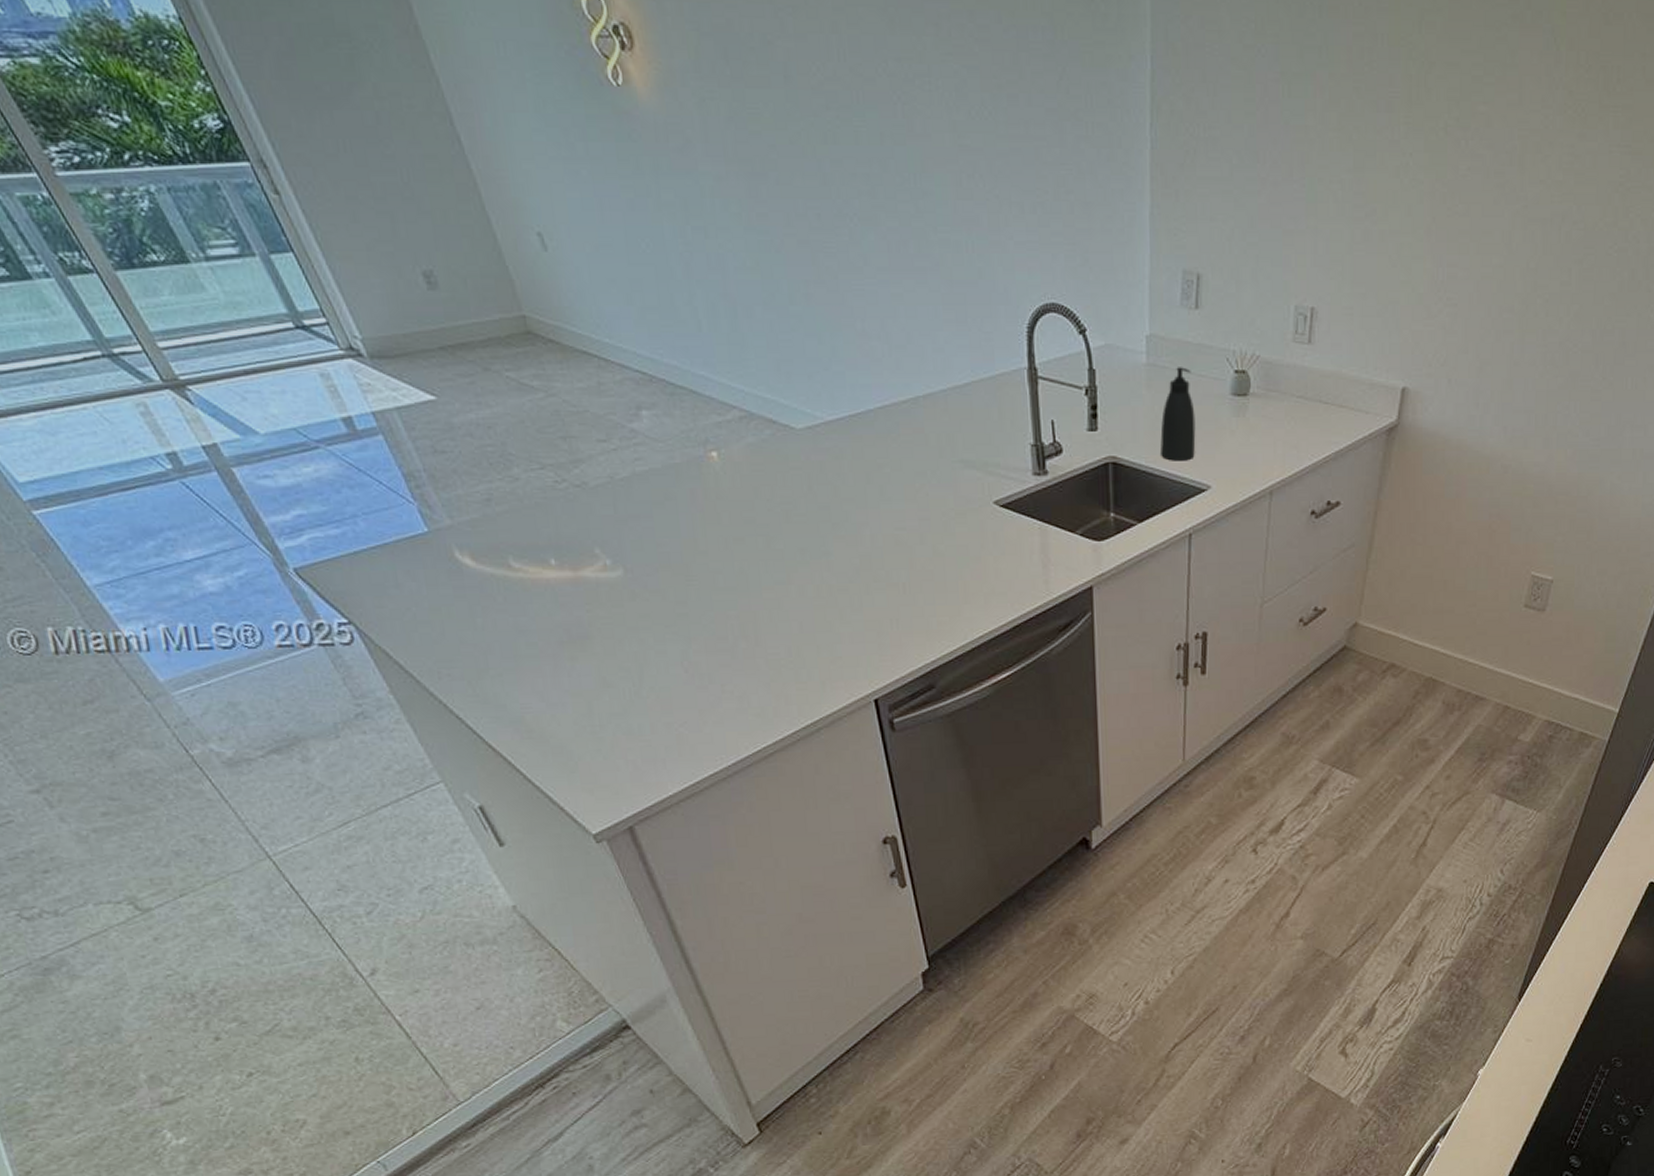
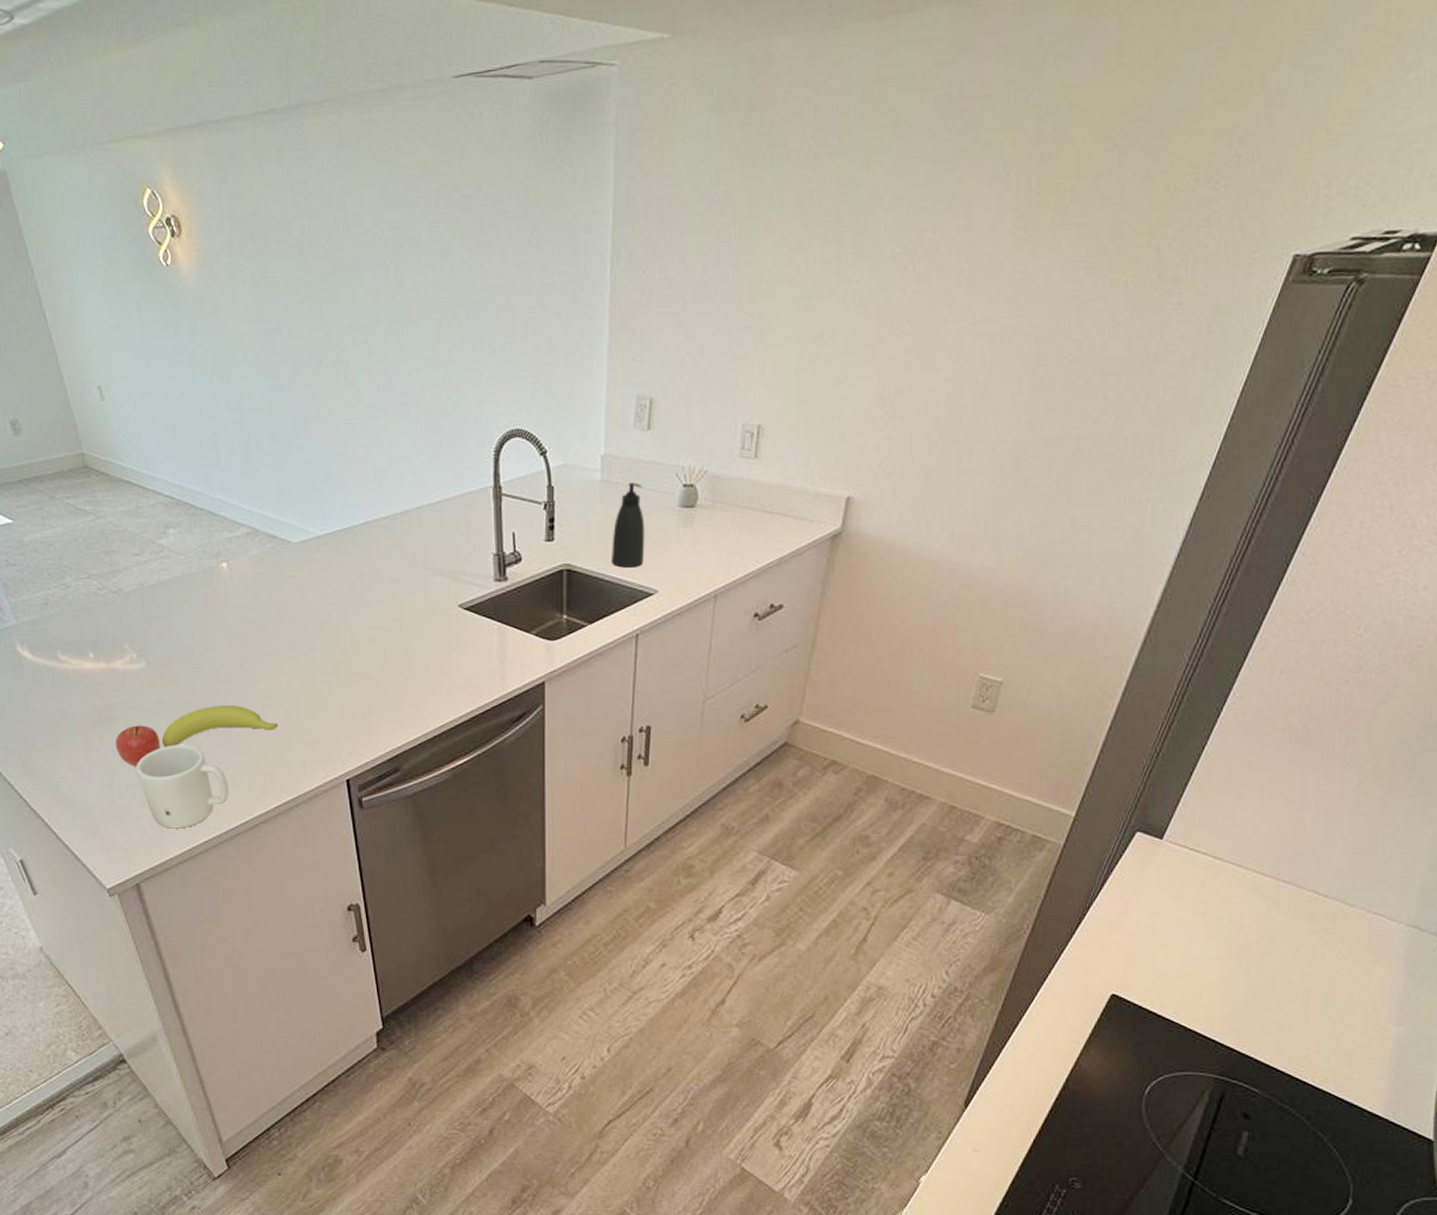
fruit: none [590,643,648,692] -> present [115,725,160,767]
mug: none [619,664,736,762] -> present [136,744,229,829]
fruit: none [649,617,791,668] -> present [161,704,279,747]

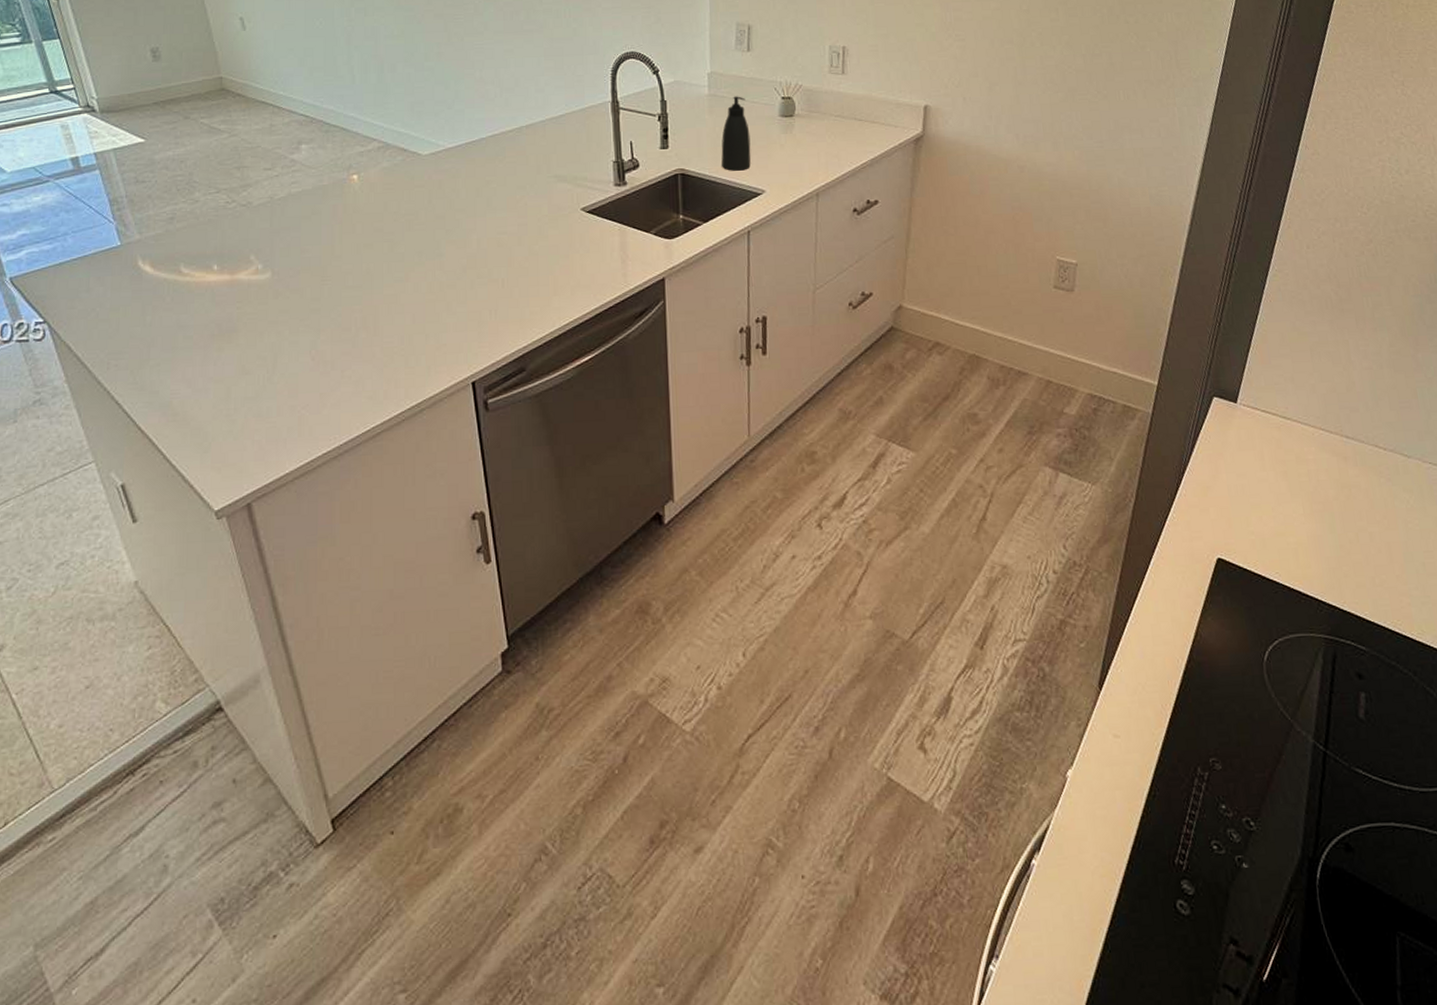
fruit: present [115,725,160,767] -> none [234,335,282,379]
mug: present [136,744,229,829] -> none [254,353,351,442]
fruit: present [161,704,279,747] -> none [283,311,404,357]

